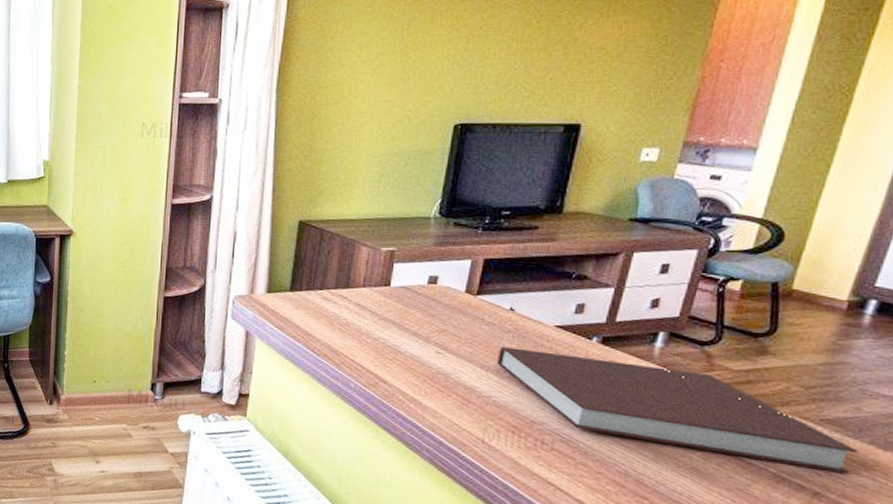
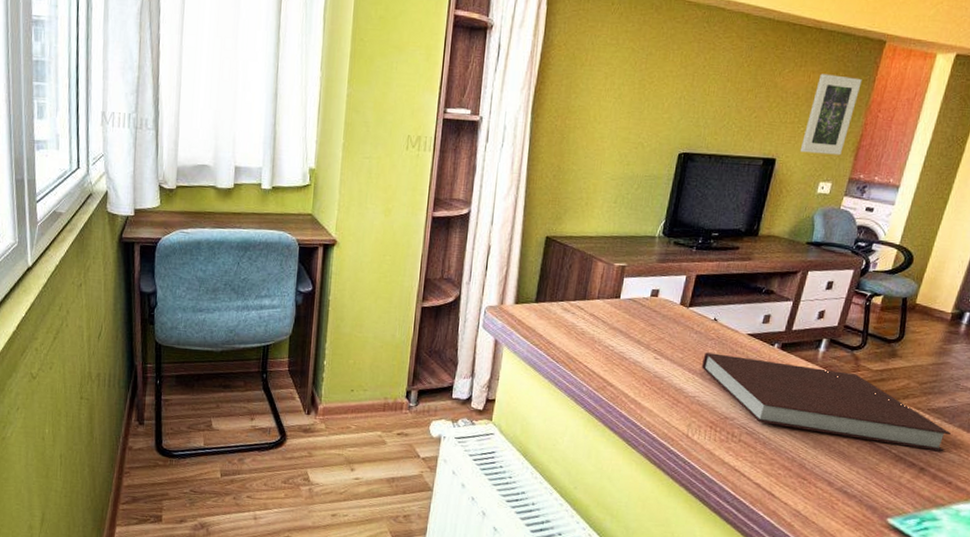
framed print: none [613,23,695,116] -> present [800,74,862,156]

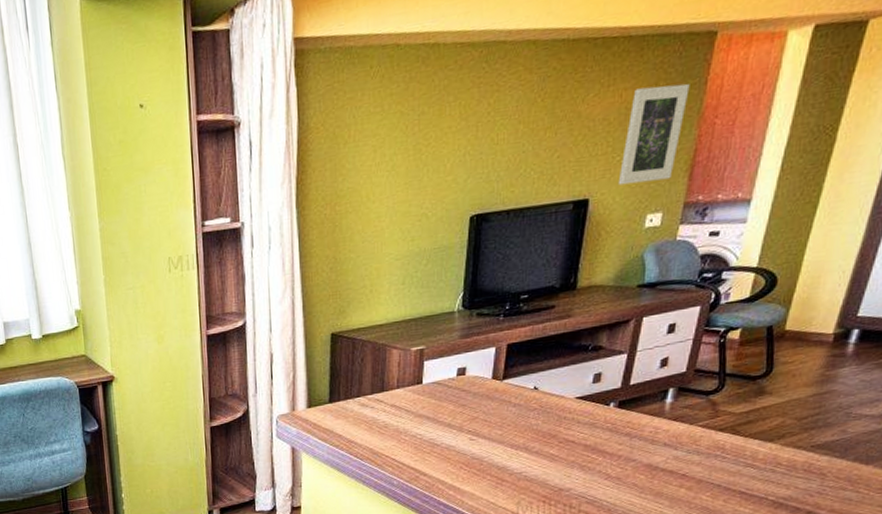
notebook: present [702,352,951,452] -> none [526,420,844,491]

